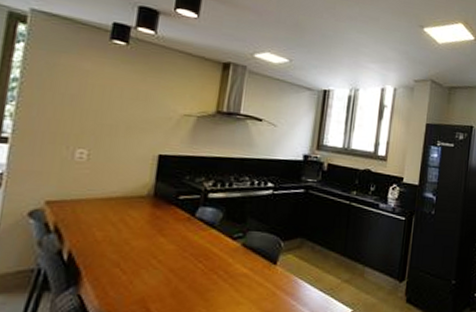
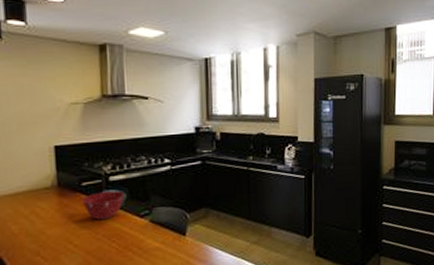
mixing bowl: none [175,207,221,238] -> present [82,191,125,220]

